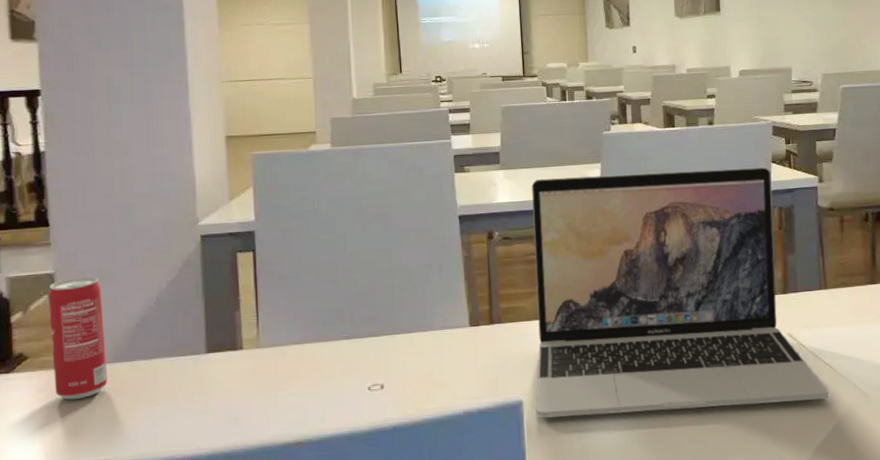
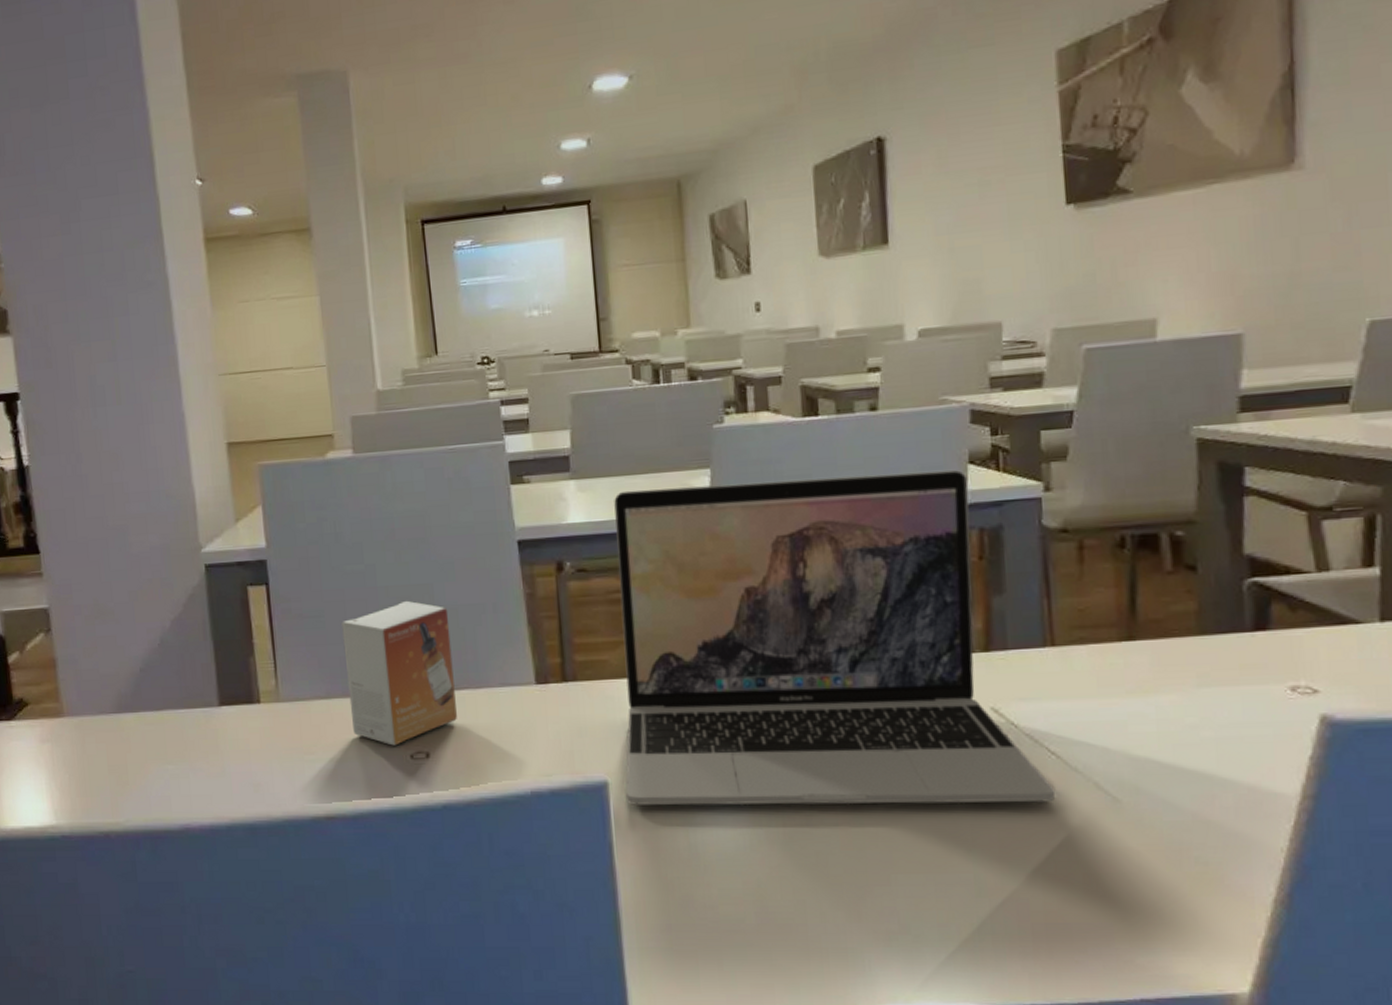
beverage can: present [48,276,108,400] -> none [44,612,114,754]
small box: none [316,263,407,381] -> present [342,600,457,746]

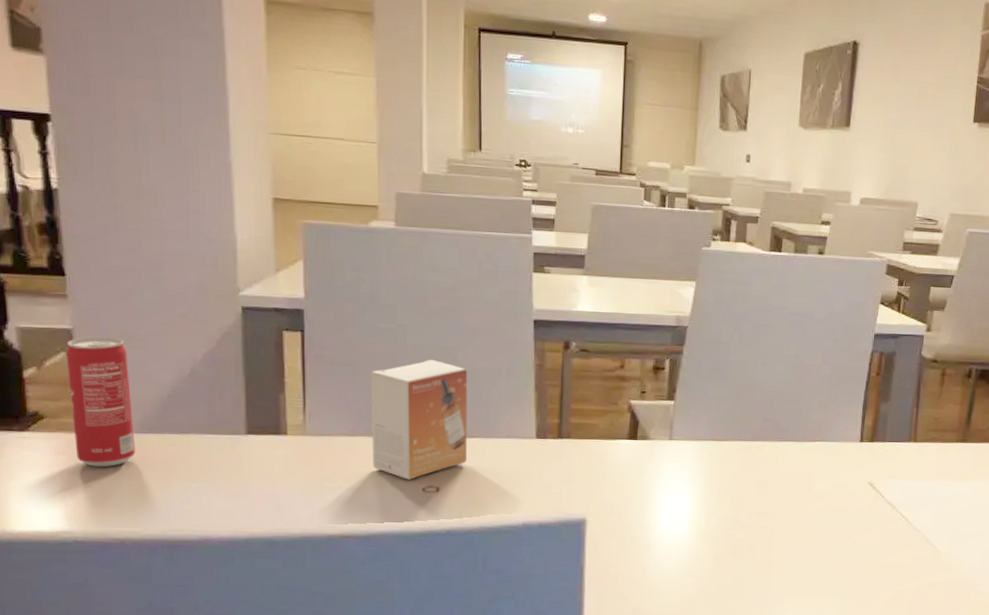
beverage can: none [44,612,114,754] -> present [65,336,136,467]
laptop: present [614,470,1056,806] -> none [598,290,901,550]

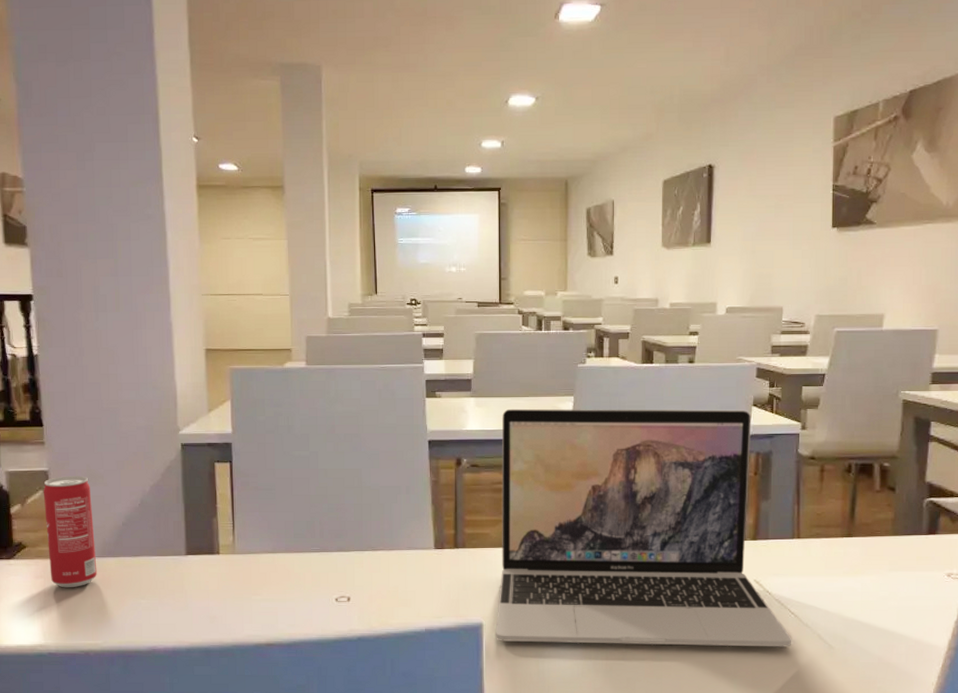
small box: present [371,359,468,480] -> none [288,481,373,591]
laptop: none [598,290,901,550] -> present [495,408,792,647]

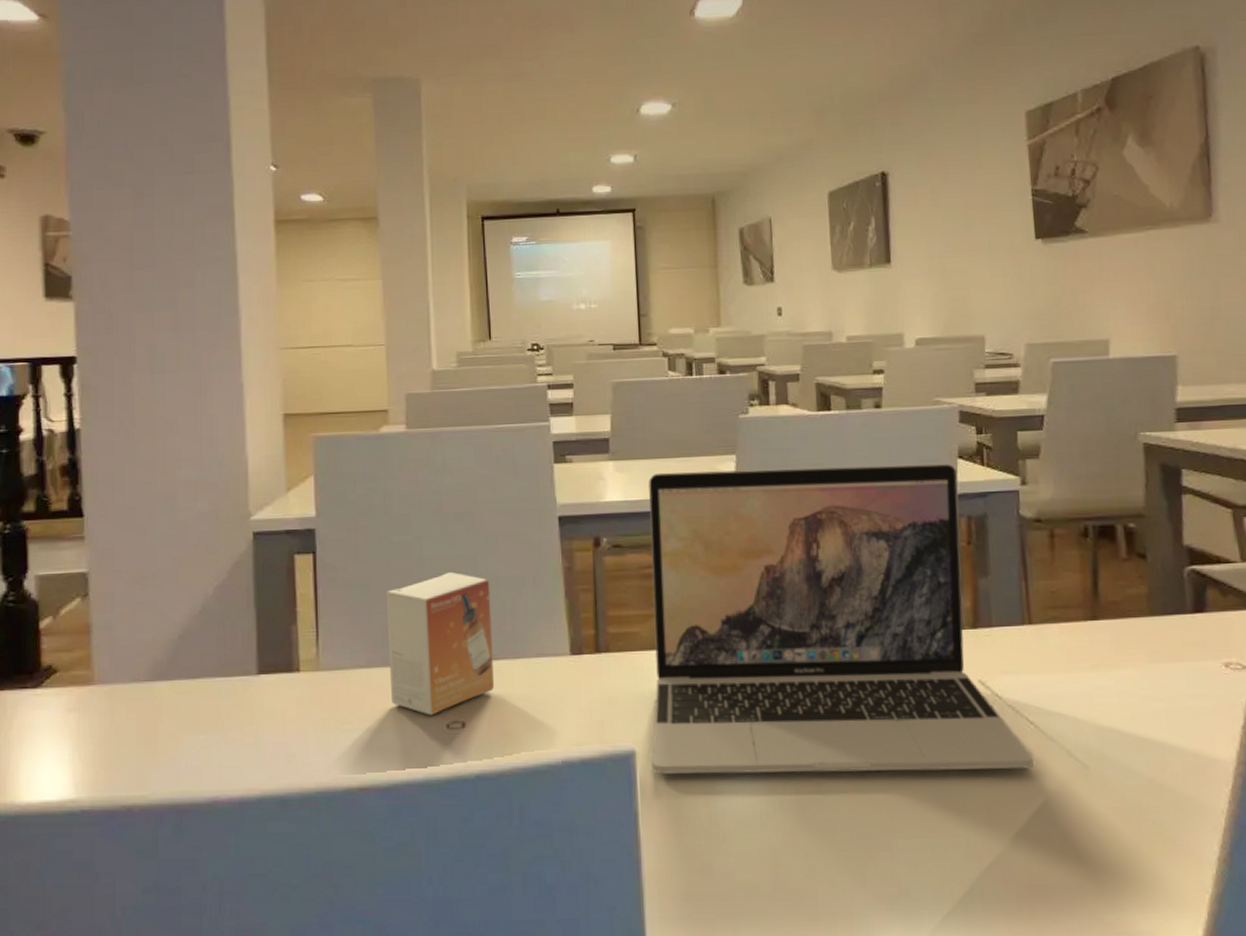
beverage can: present [43,476,97,588] -> none [80,577,145,723]
small box: none [288,481,373,591] -> present [386,571,494,715]

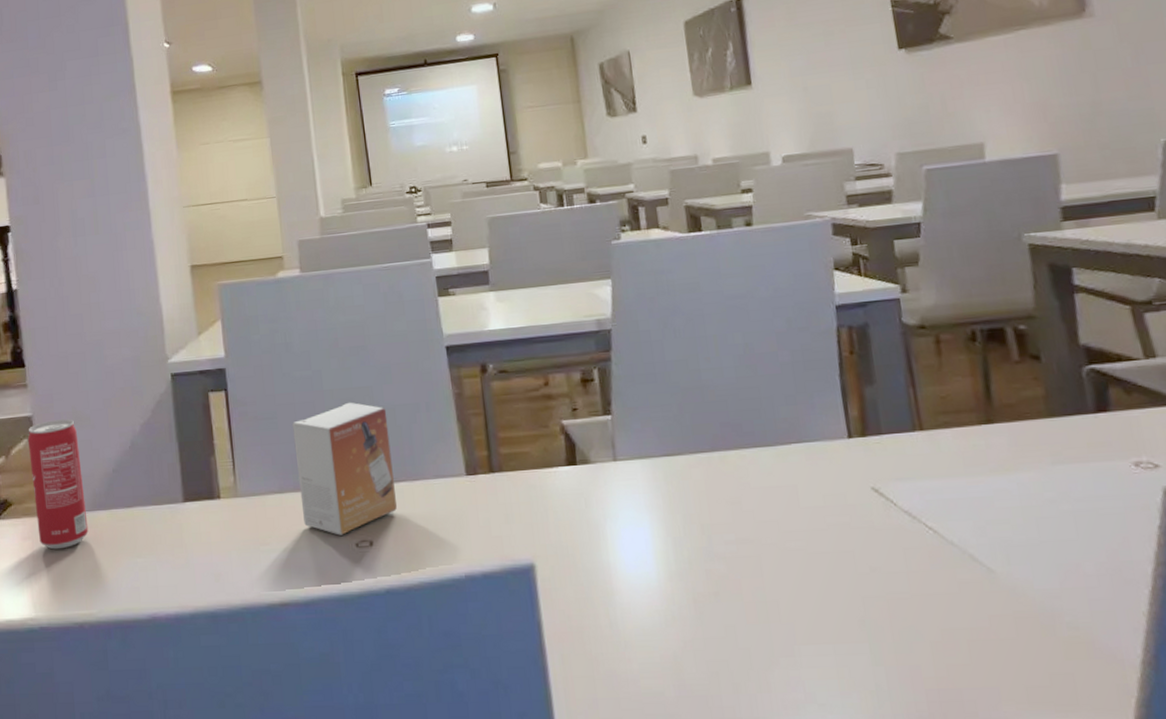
beverage can: none [80,577,145,723] -> present [27,419,88,550]
laptop: present [649,463,1035,774] -> none [529,276,936,586]

